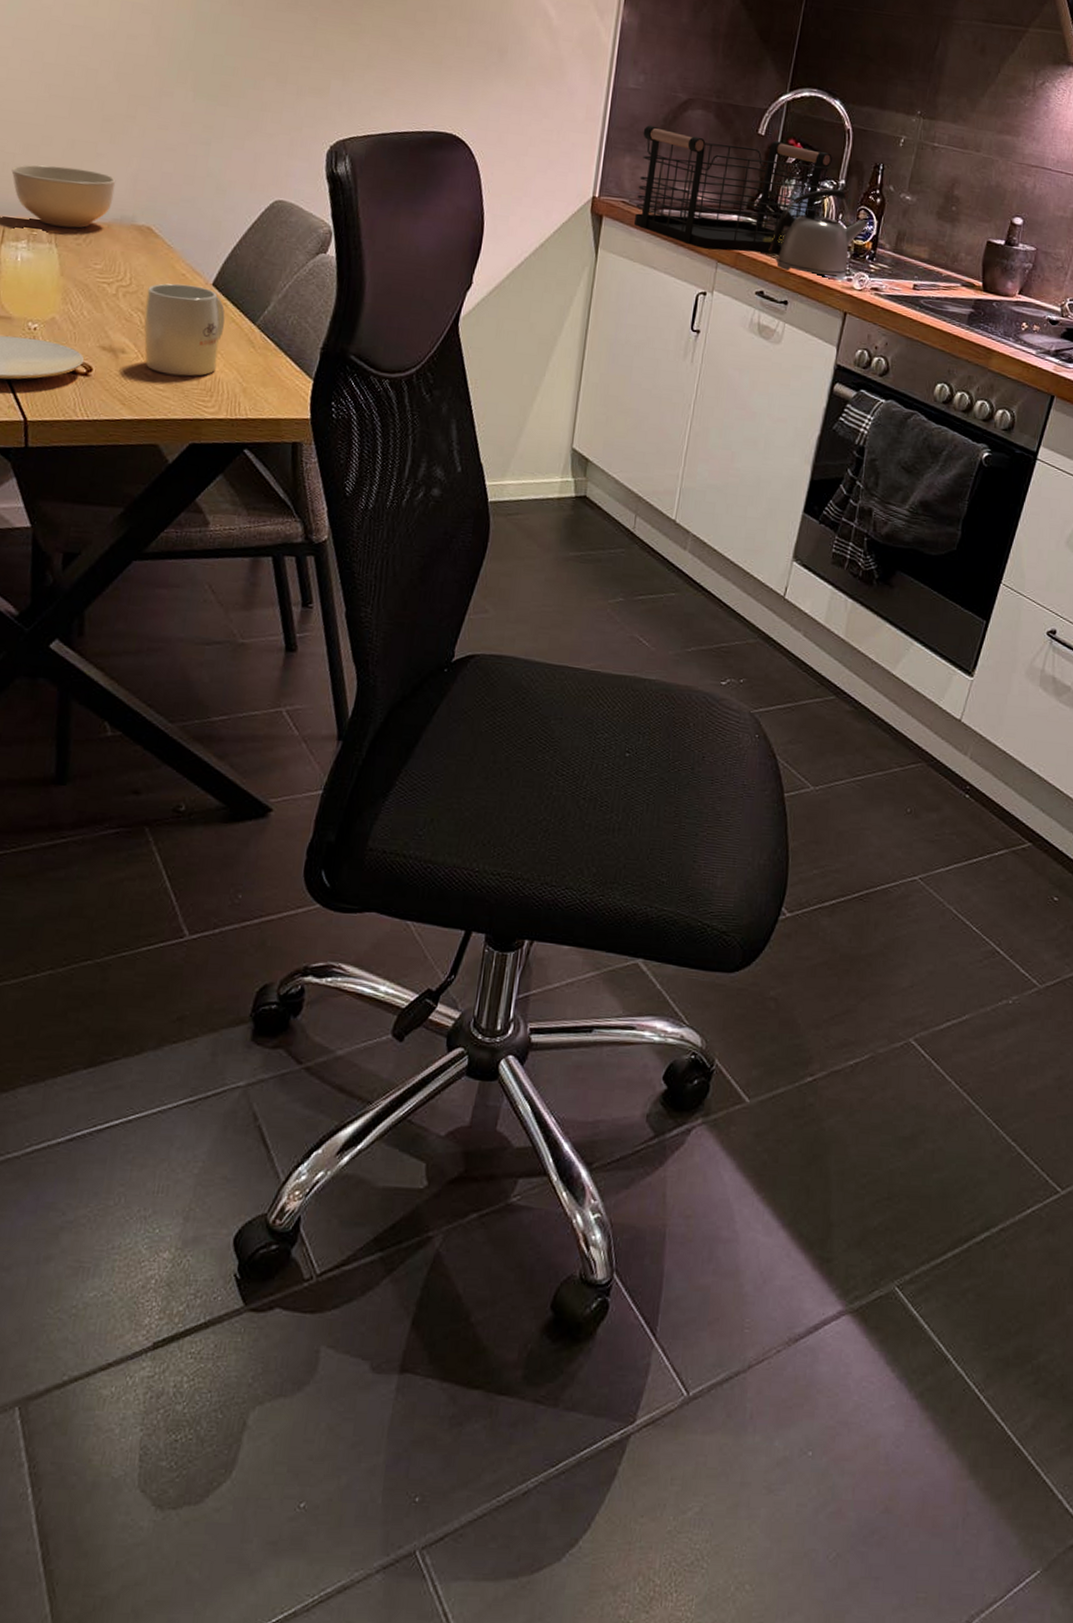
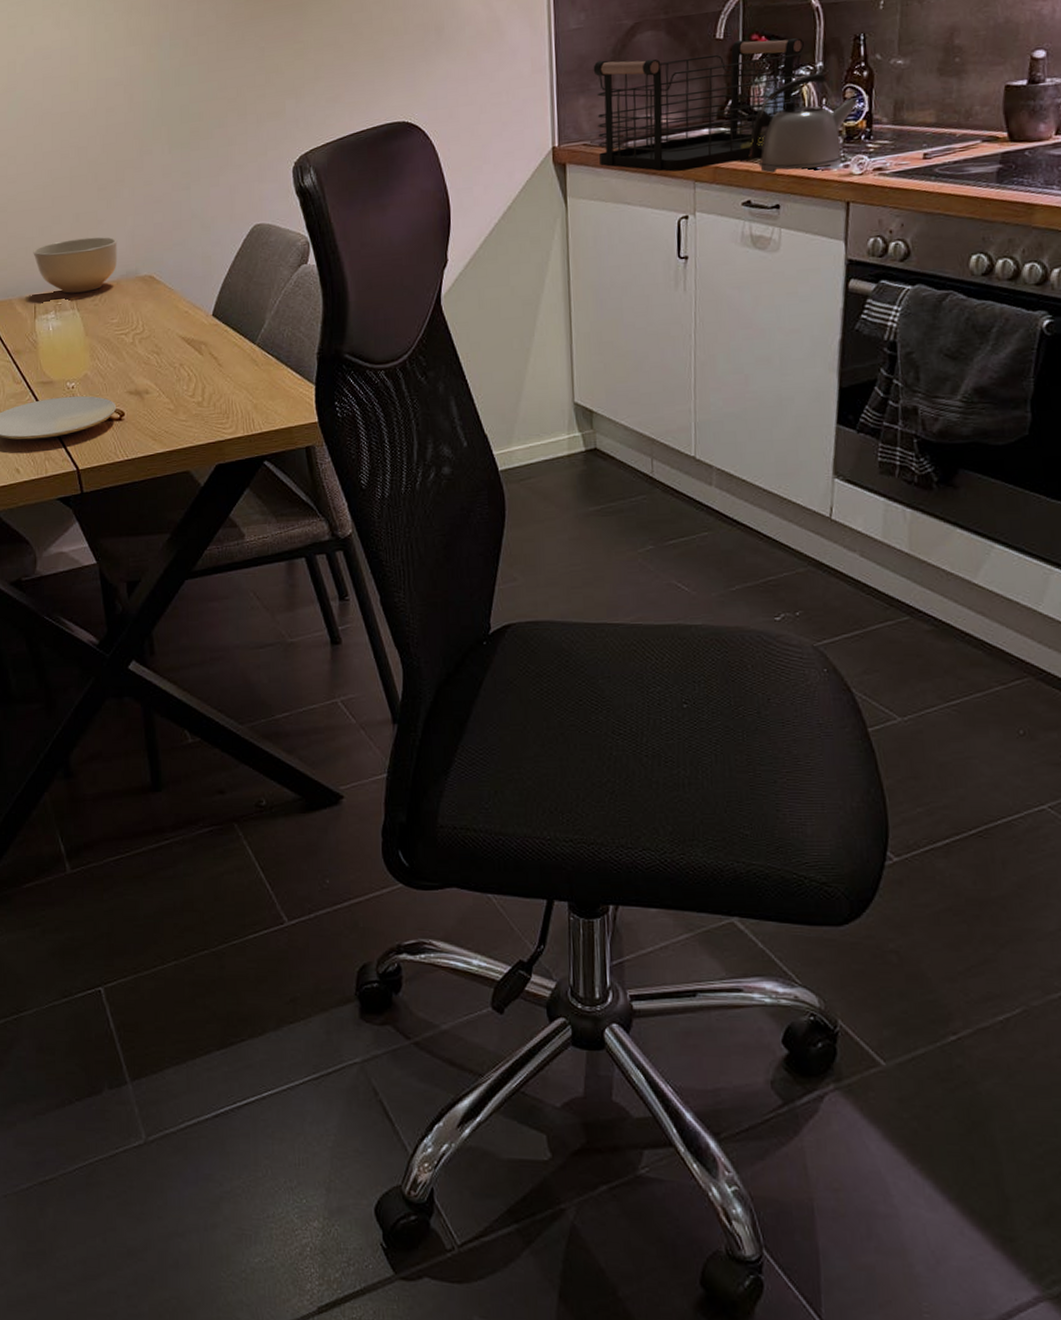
mug: present [143,283,225,377] -> none [159,319,228,406]

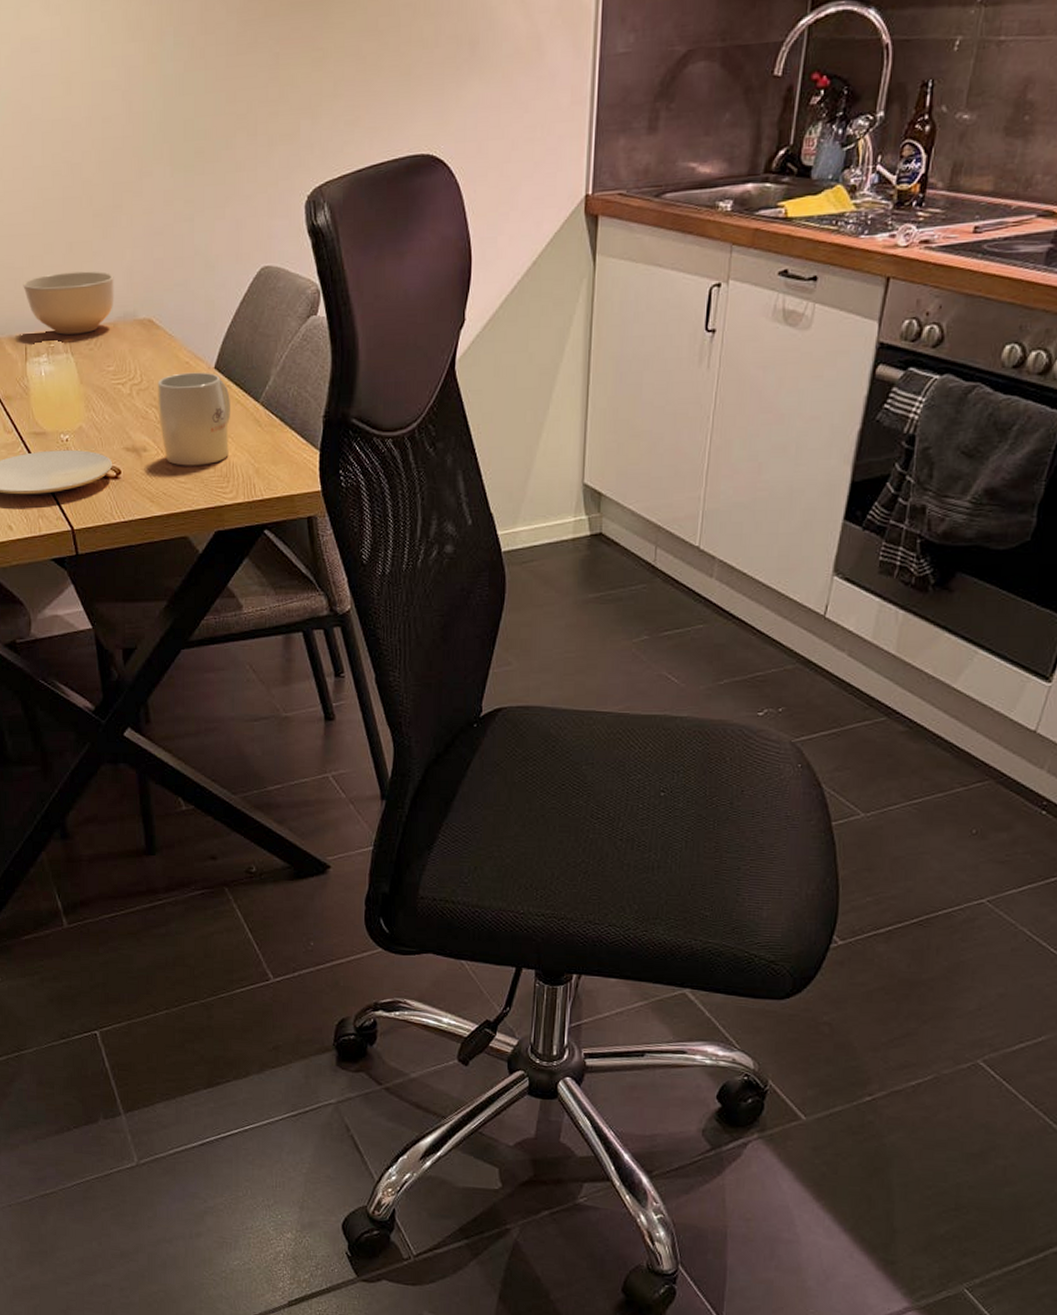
mug: none [159,319,228,406] -> present [157,372,230,466]
dish rack: present [593,38,804,172] -> none [633,79,867,233]
kettle: present [749,72,859,173] -> none [792,124,915,239]

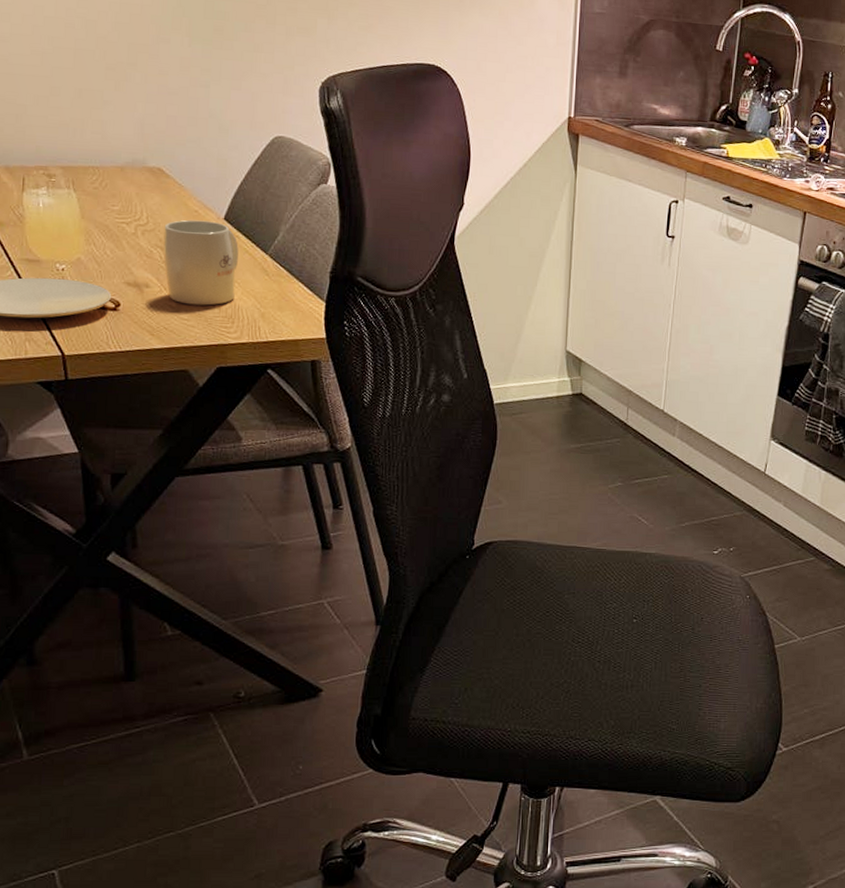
bowl: present [23,271,114,335] -> none [25,114,125,173]

